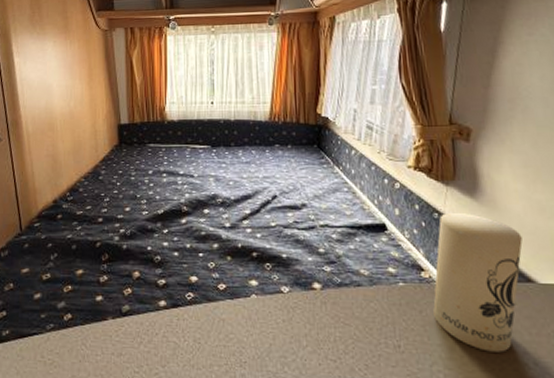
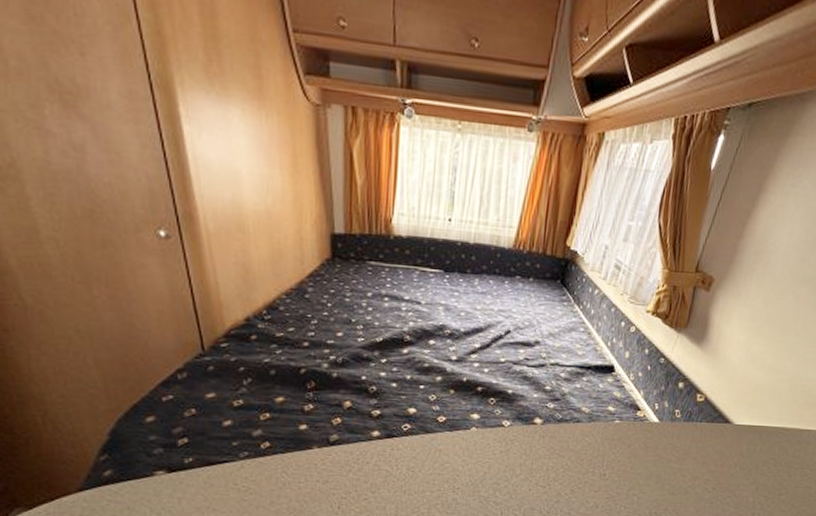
candle: present [433,212,523,352] -> none [640,358,732,480]

